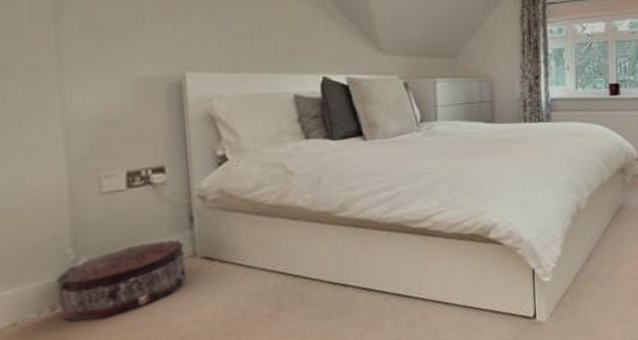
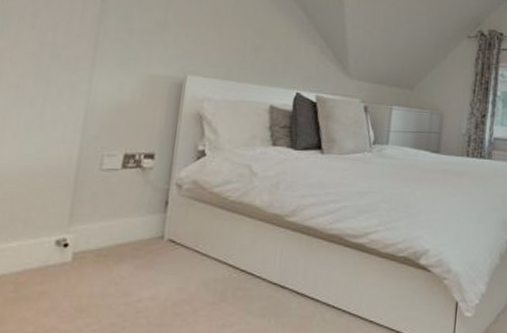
pouf: present [55,240,187,321] -> none [48,219,156,281]

